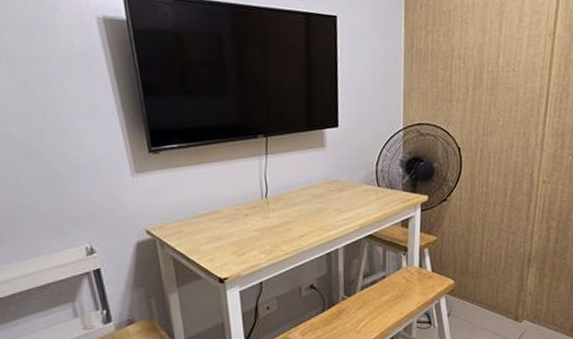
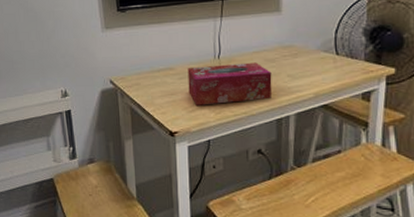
tissue box: none [234,199,321,248] -> present [187,62,272,105]

